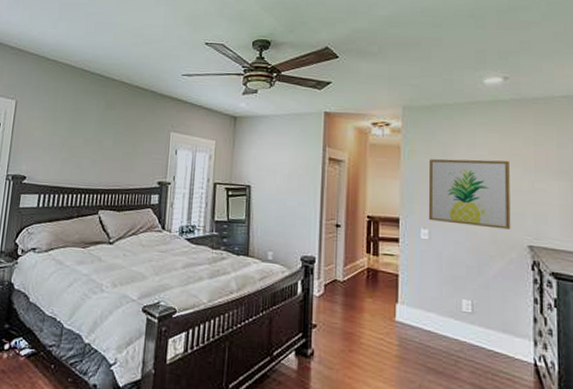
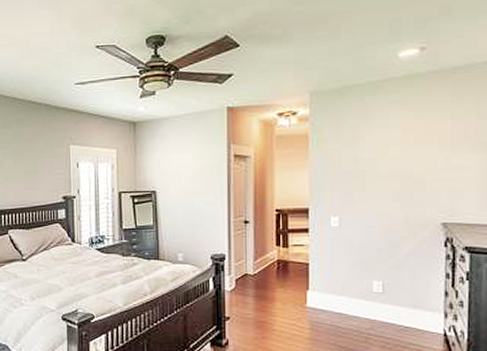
wall art: present [428,159,511,230] -> none [338,139,424,209]

